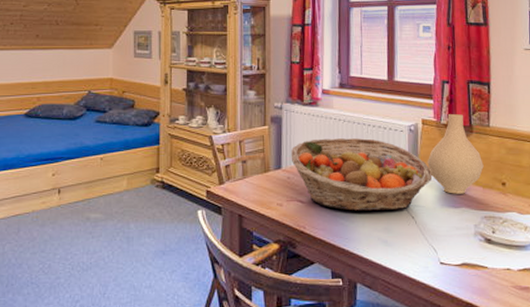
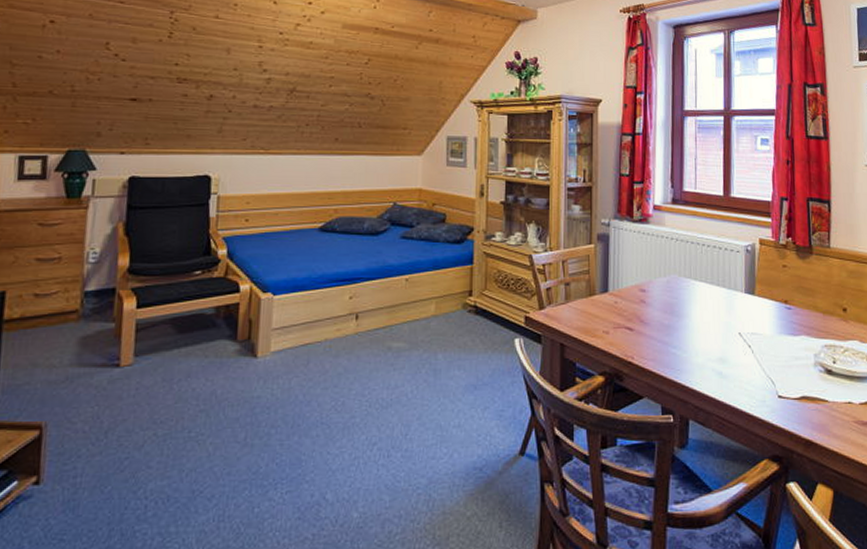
fruit basket: present [290,138,433,211] -> none [618,259,770,339]
vase: present [427,114,484,194] -> none [764,234,824,321]

